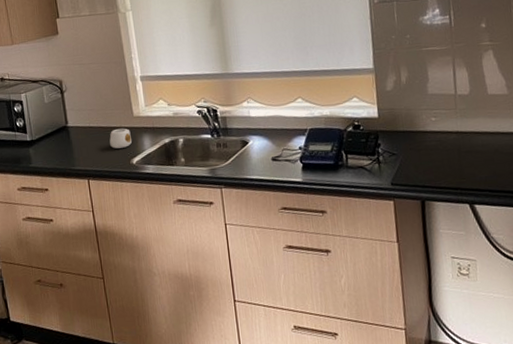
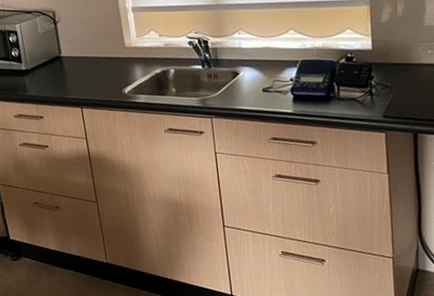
mug: present [109,128,132,149] -> none [102,58,124,79]

